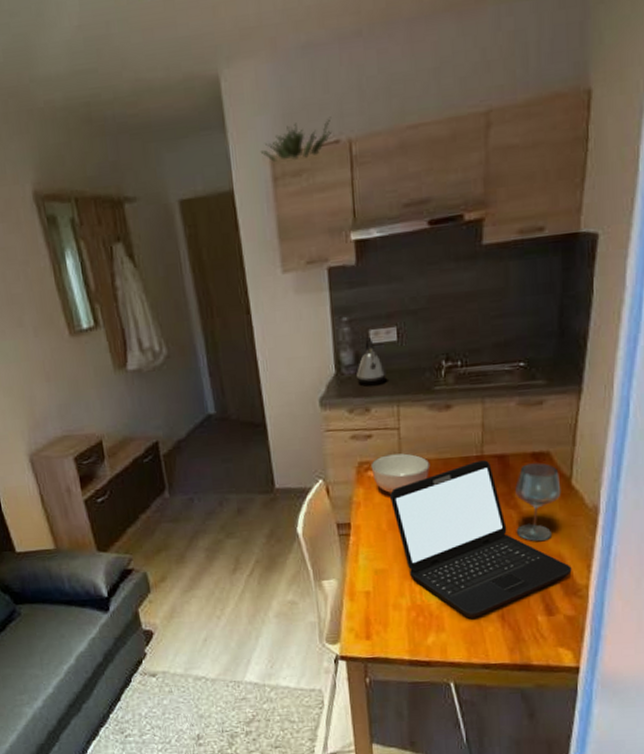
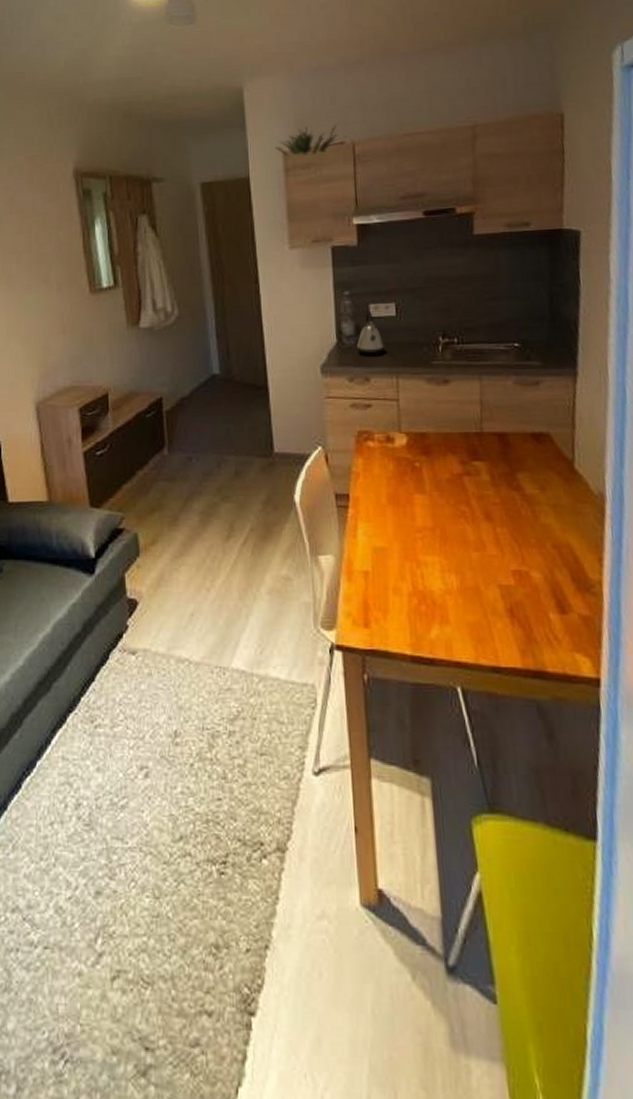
bowl: present [371,453,430,494] -> none [370,425,430,466]
laptop: present [390,460,572,620] -> none [390,437,583,612]
wine glass: present [515,463,561,542] -> none [517,443,565,528]

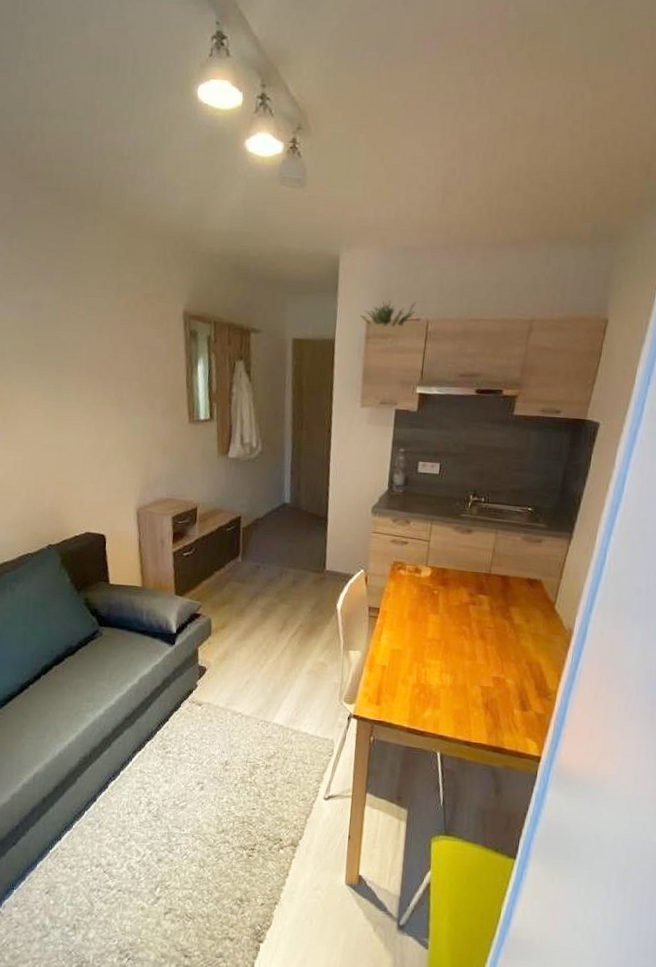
kettle: present [356,311,386,357] -> none [403,467,427,505]

